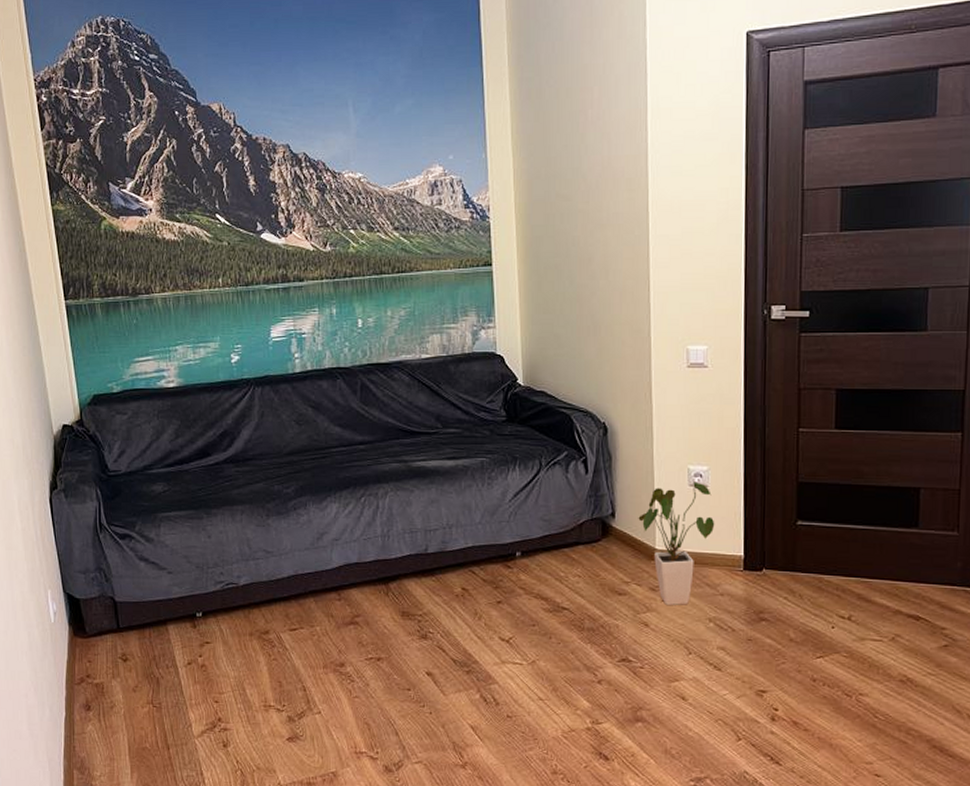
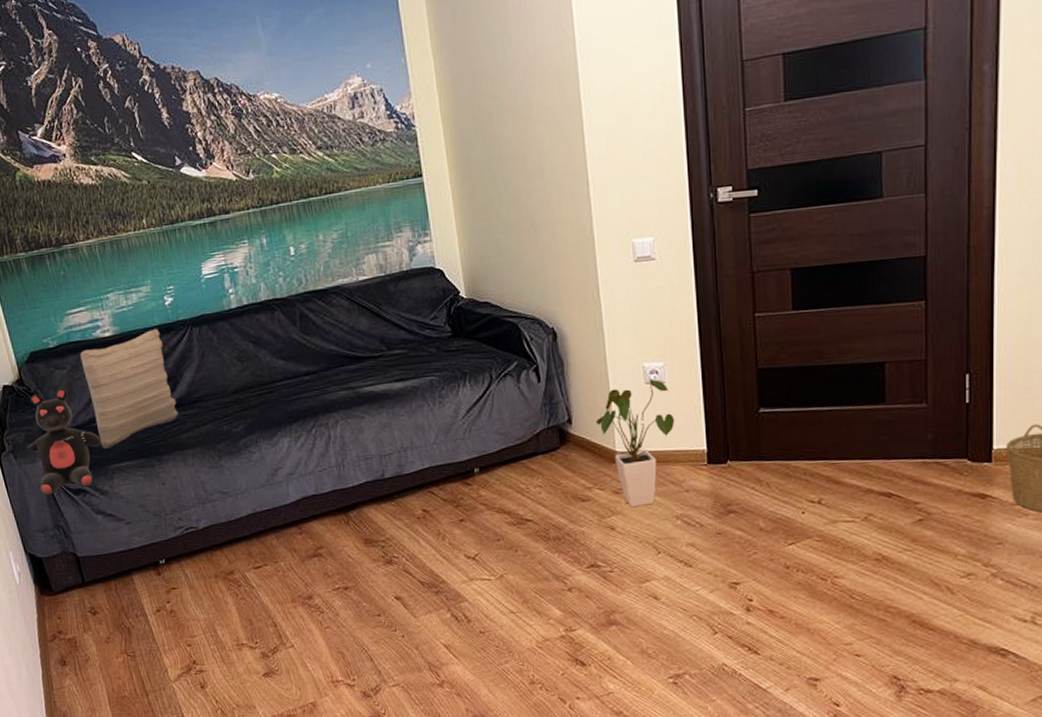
stuffed animal: none [77,433,154,536] -> present [25,388,102,495]
pillow: none [142,384,232,497] -> present [80,328,178,449]

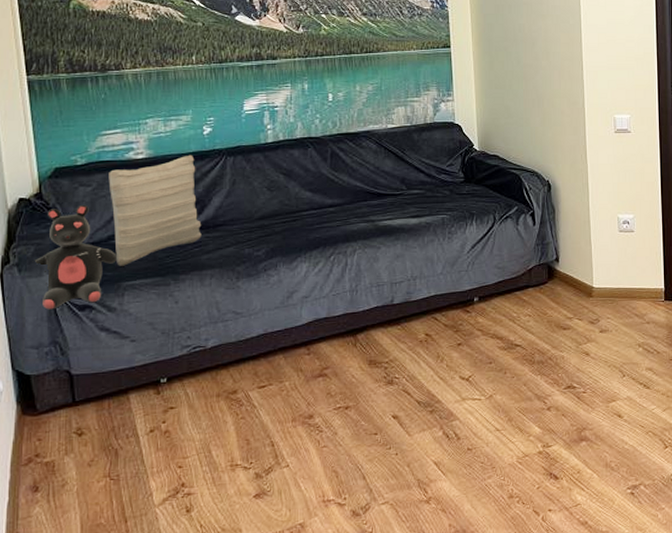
house plant: present [596,379,675,508] -> none [578,228,641,336]

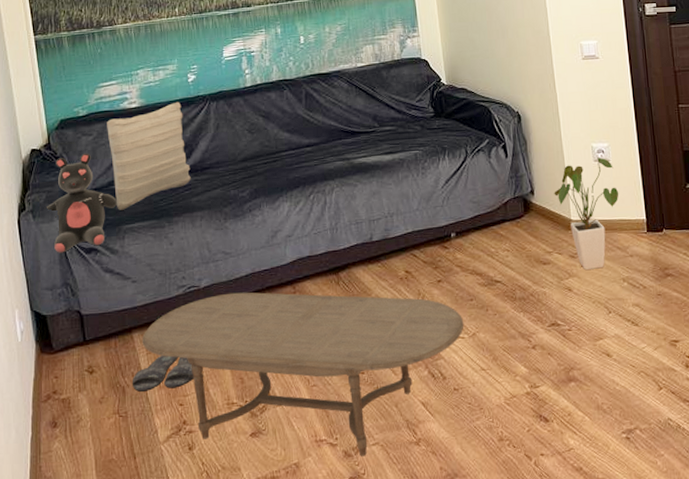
slippers: none [126,416,196,454] -> present [132,355,195,392]
coffee table: none [140,353,482,515] -> present [143,292,464,456]
house plant: none [578,228,641,336] -> present [554,157,619,271]

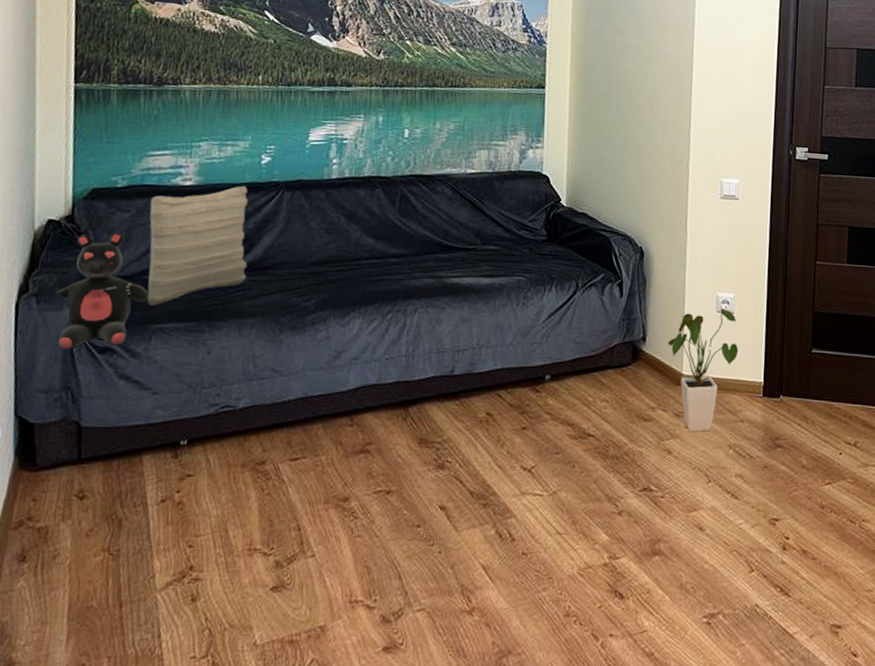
slippers: present [132,355,195,392] -> none [131,484,213,527]
coffee table: present [143,292,464,456] -> none [153,418,545,623]

